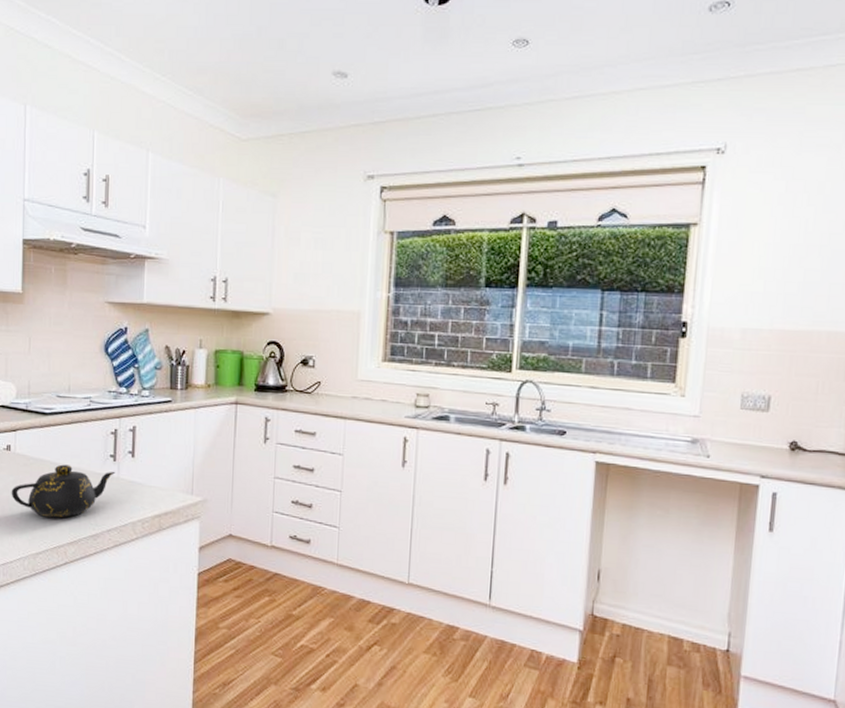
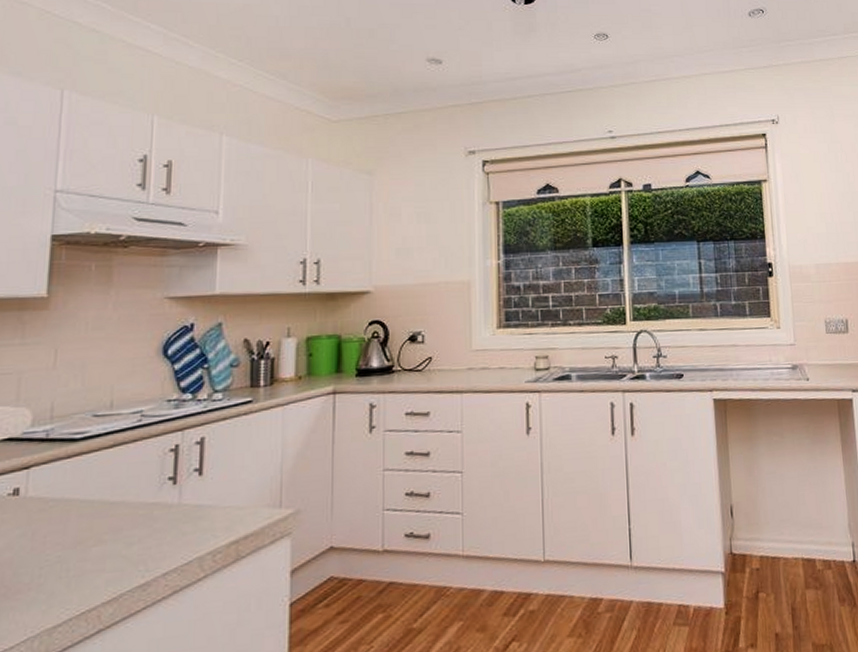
teapot: present [11,464,116,518] -> none [16,498,176,575]

